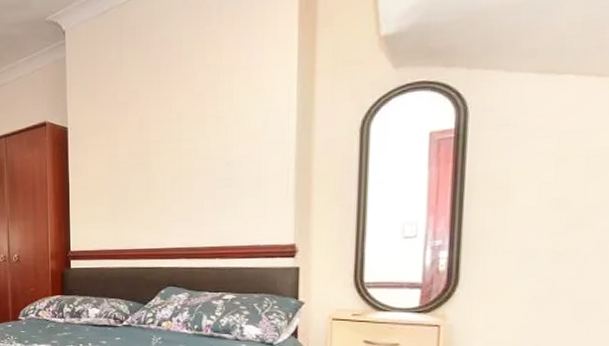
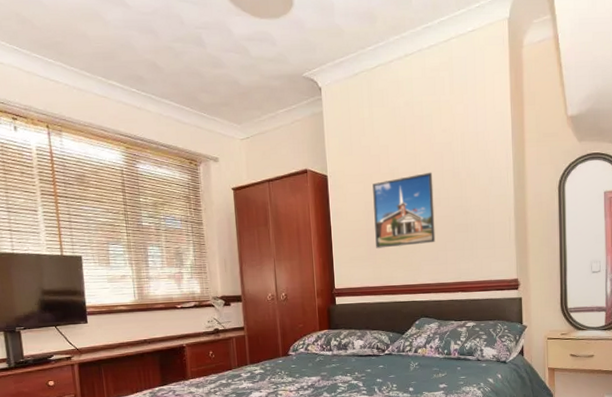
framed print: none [118,117,191,207] -> present [372,172,436,248]

